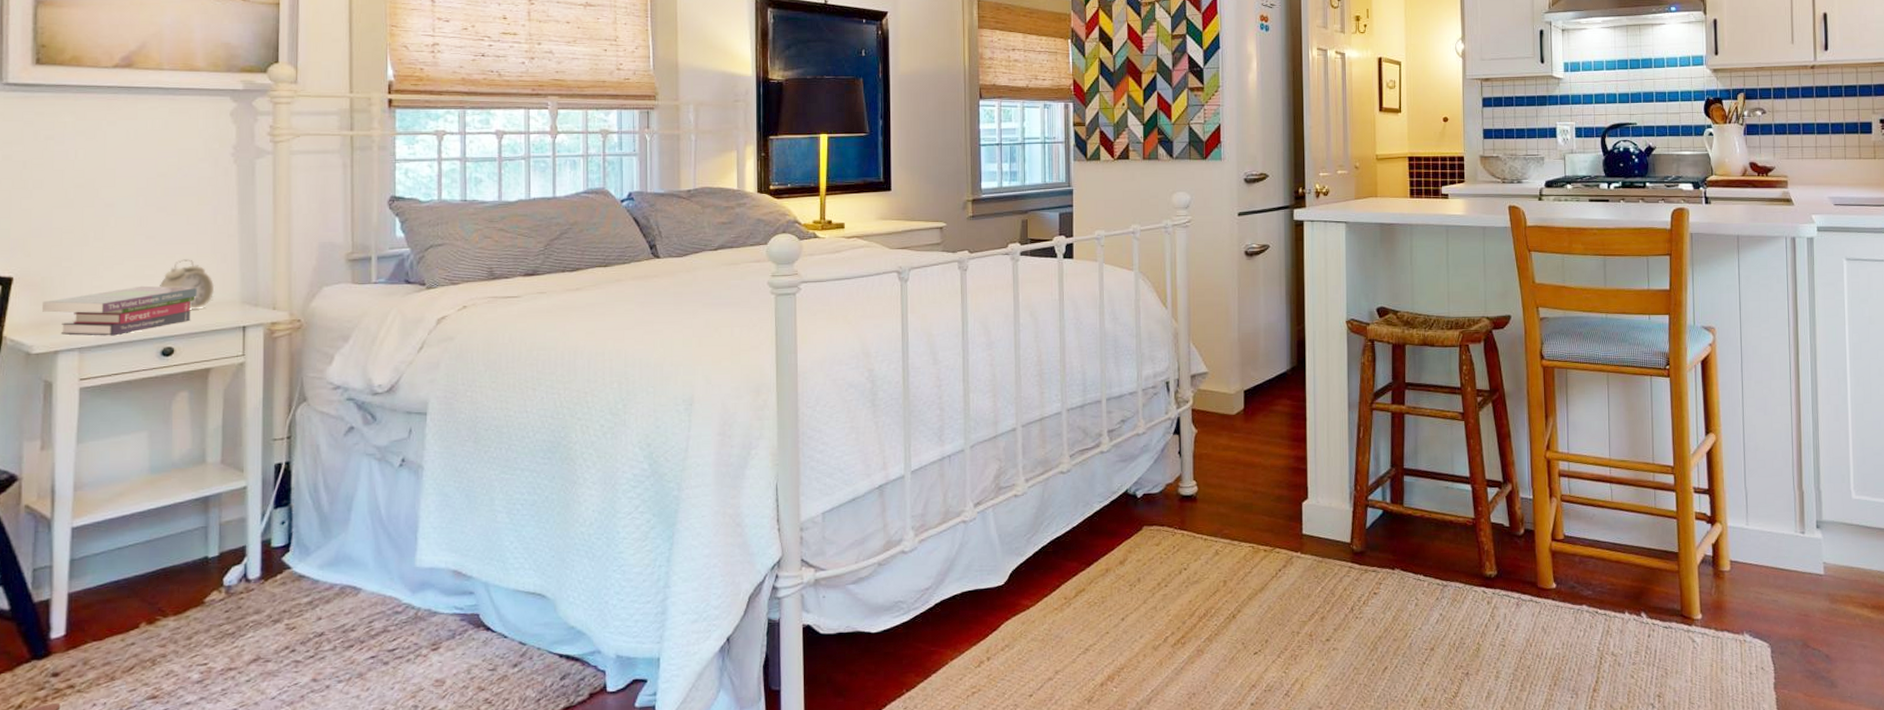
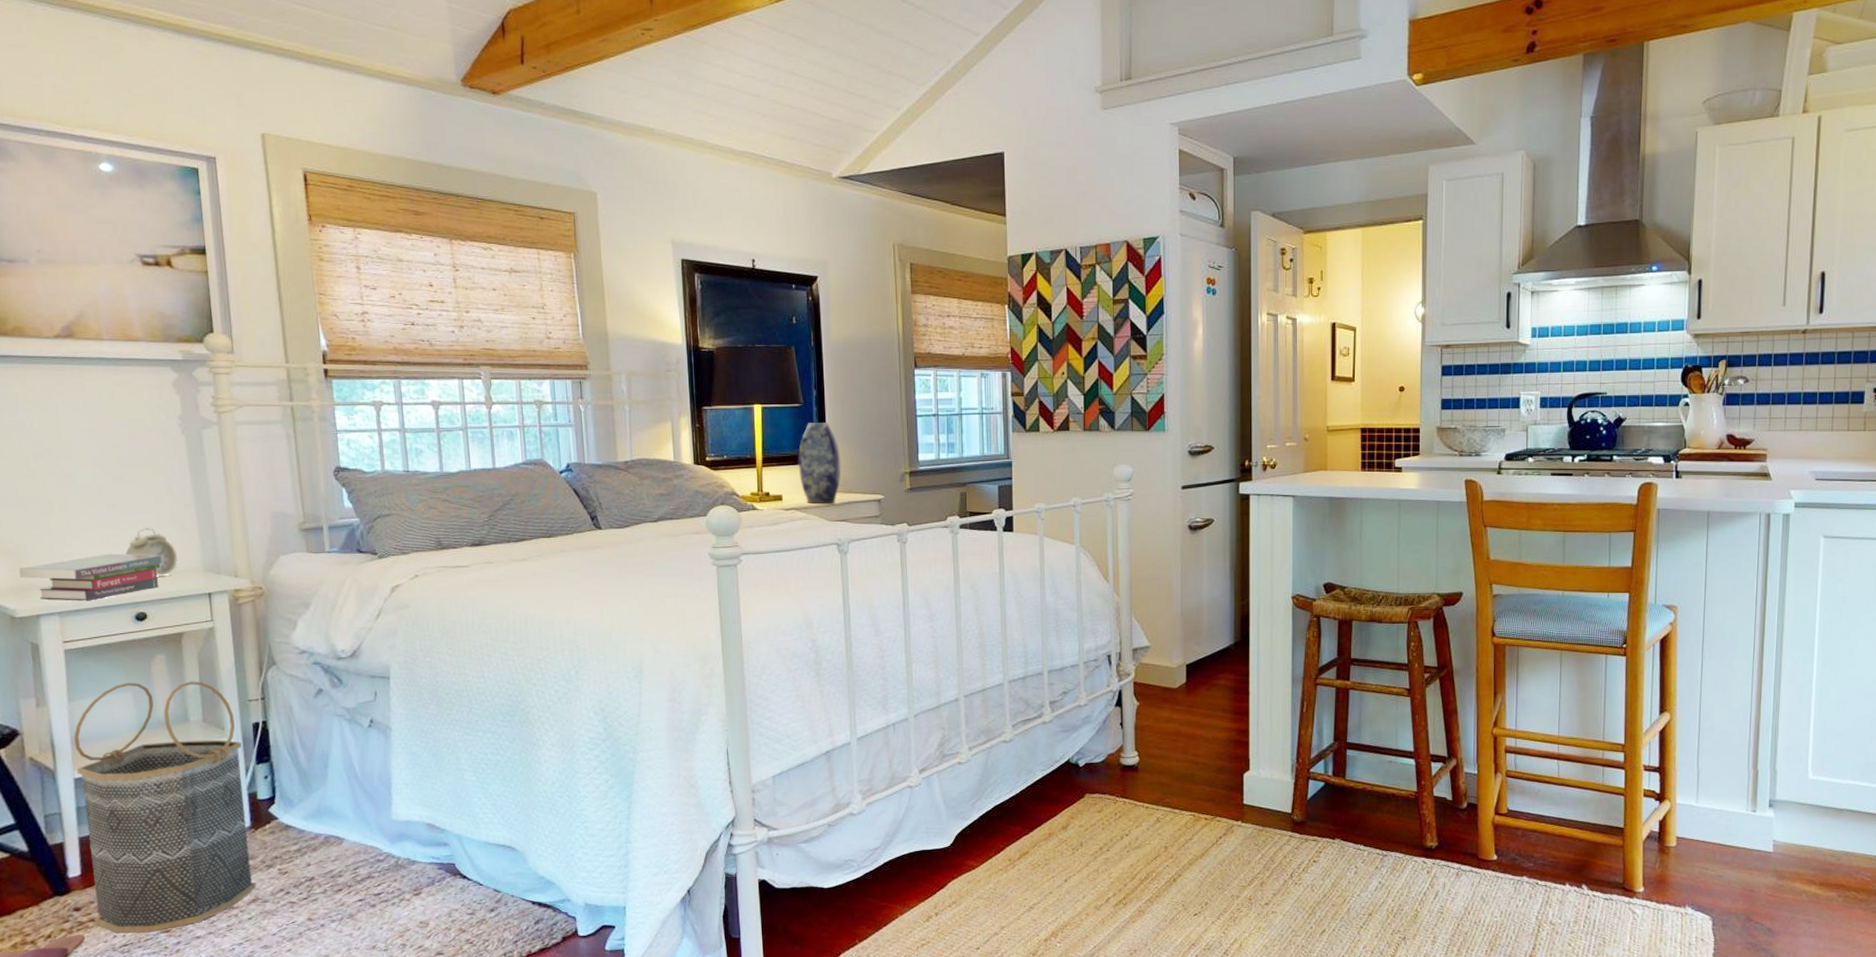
basket: none [74,419,260,702] -> present [74,681,256,934]
vase: none [861,152,905,232] -> present [797,422,842,505]

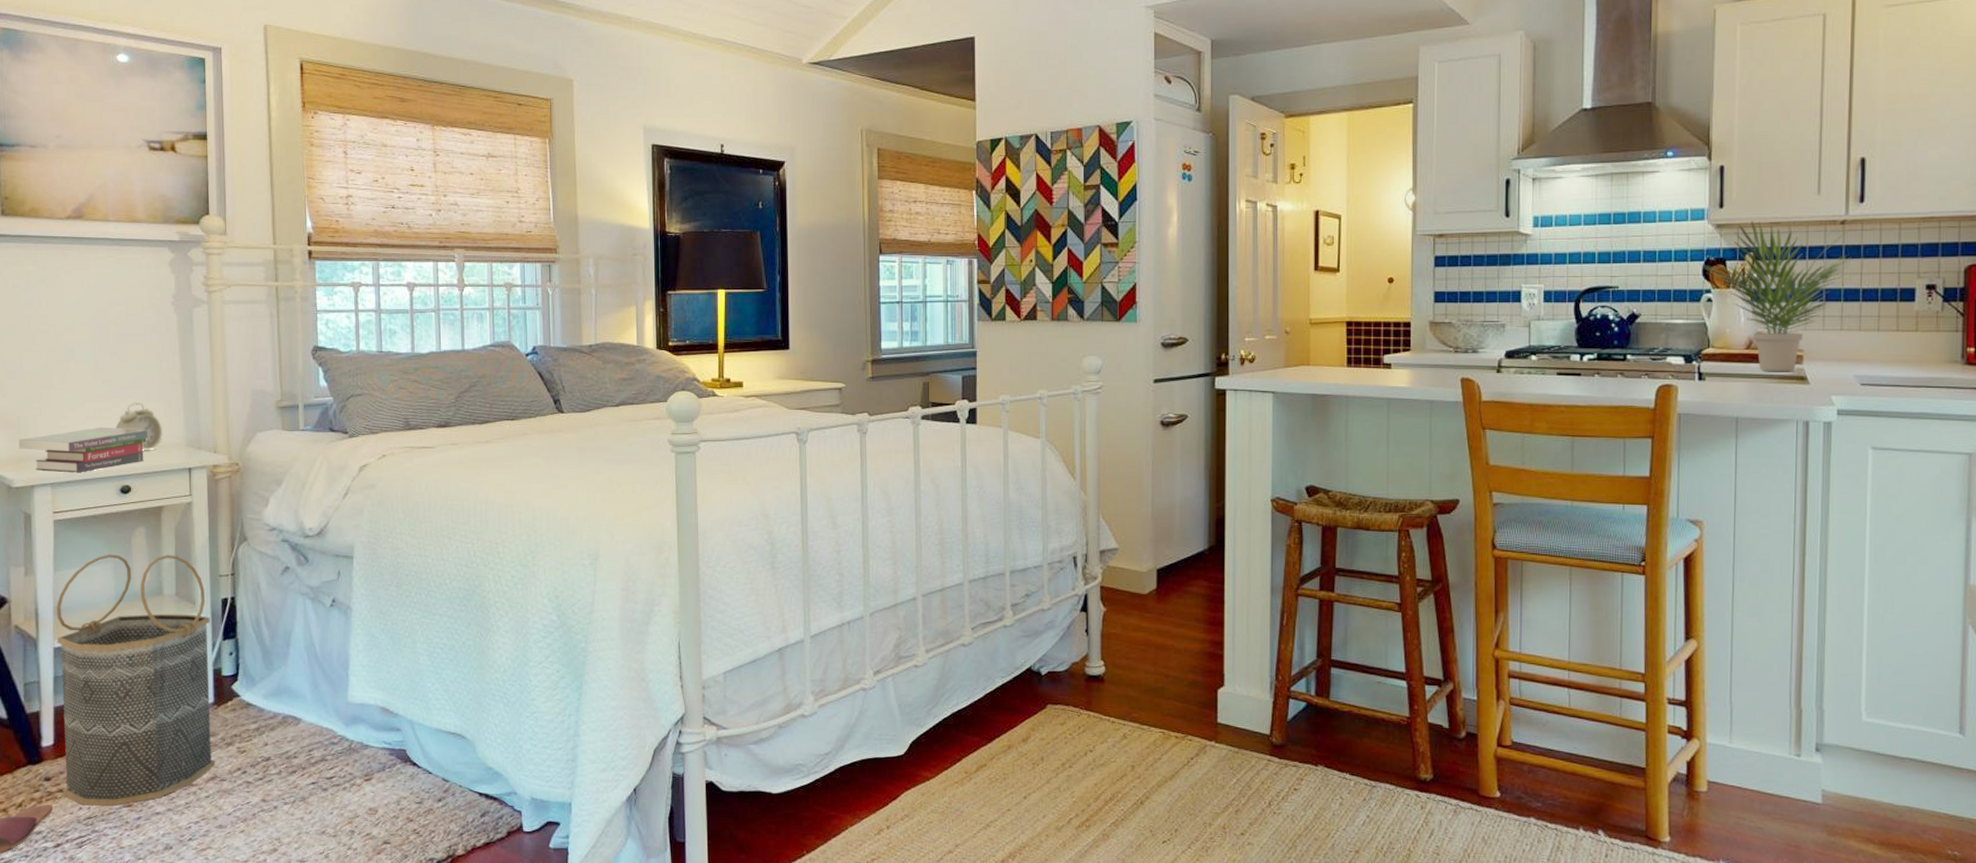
vase: present [797,422,842,505] -> none [759,309,803,392]
potted plant: none [1678,331,1812,470] -> present [1699,221,1853,372]

